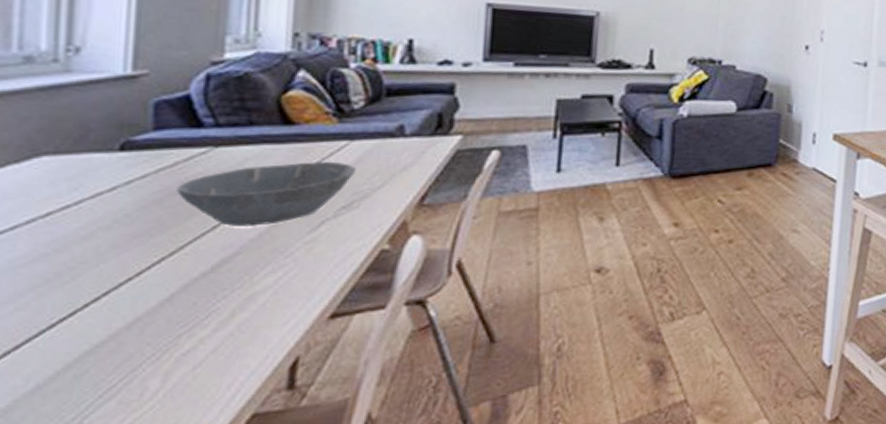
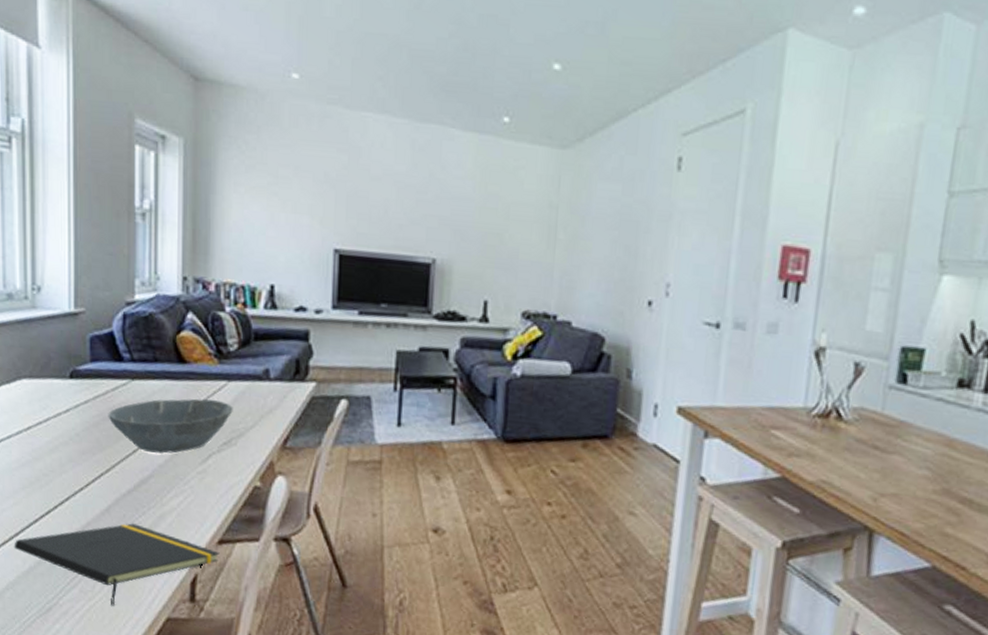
notepad: none [10,310,332,413] -> present [14,523,220,606]

